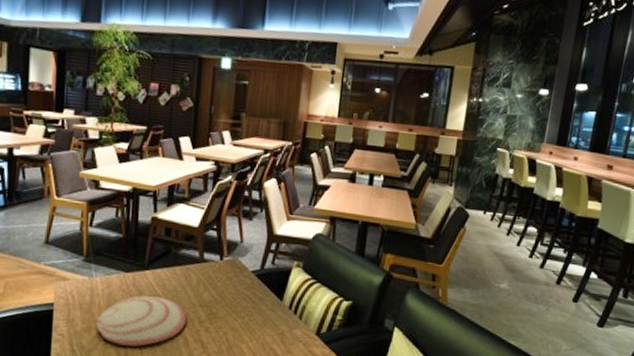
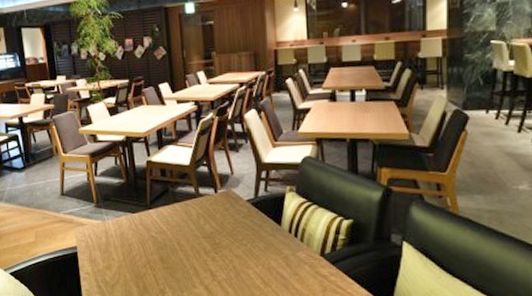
plate: present [96,295,187,347] -> none [114,232,193,279]

